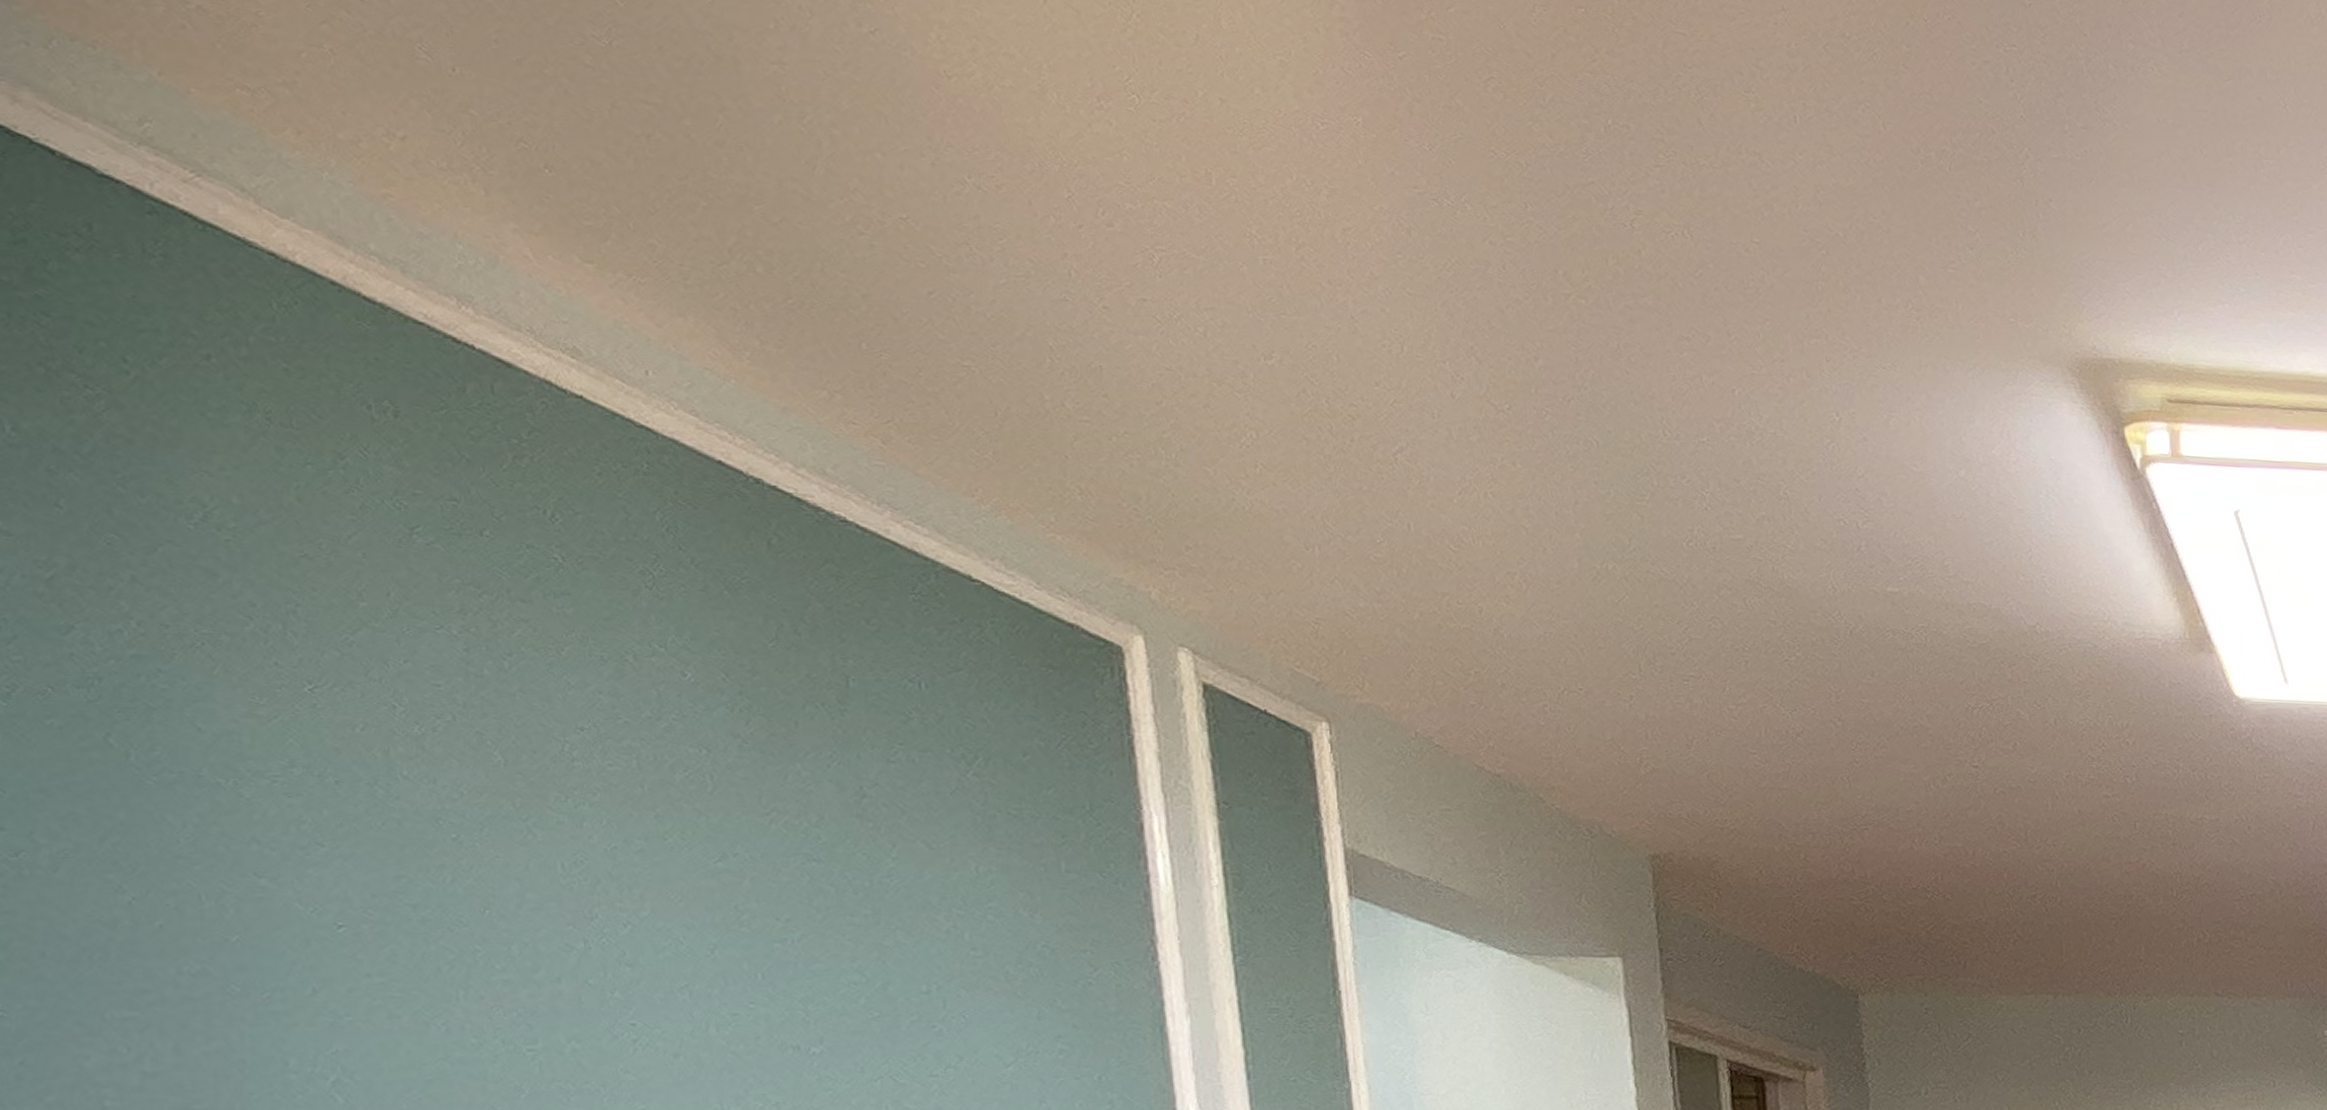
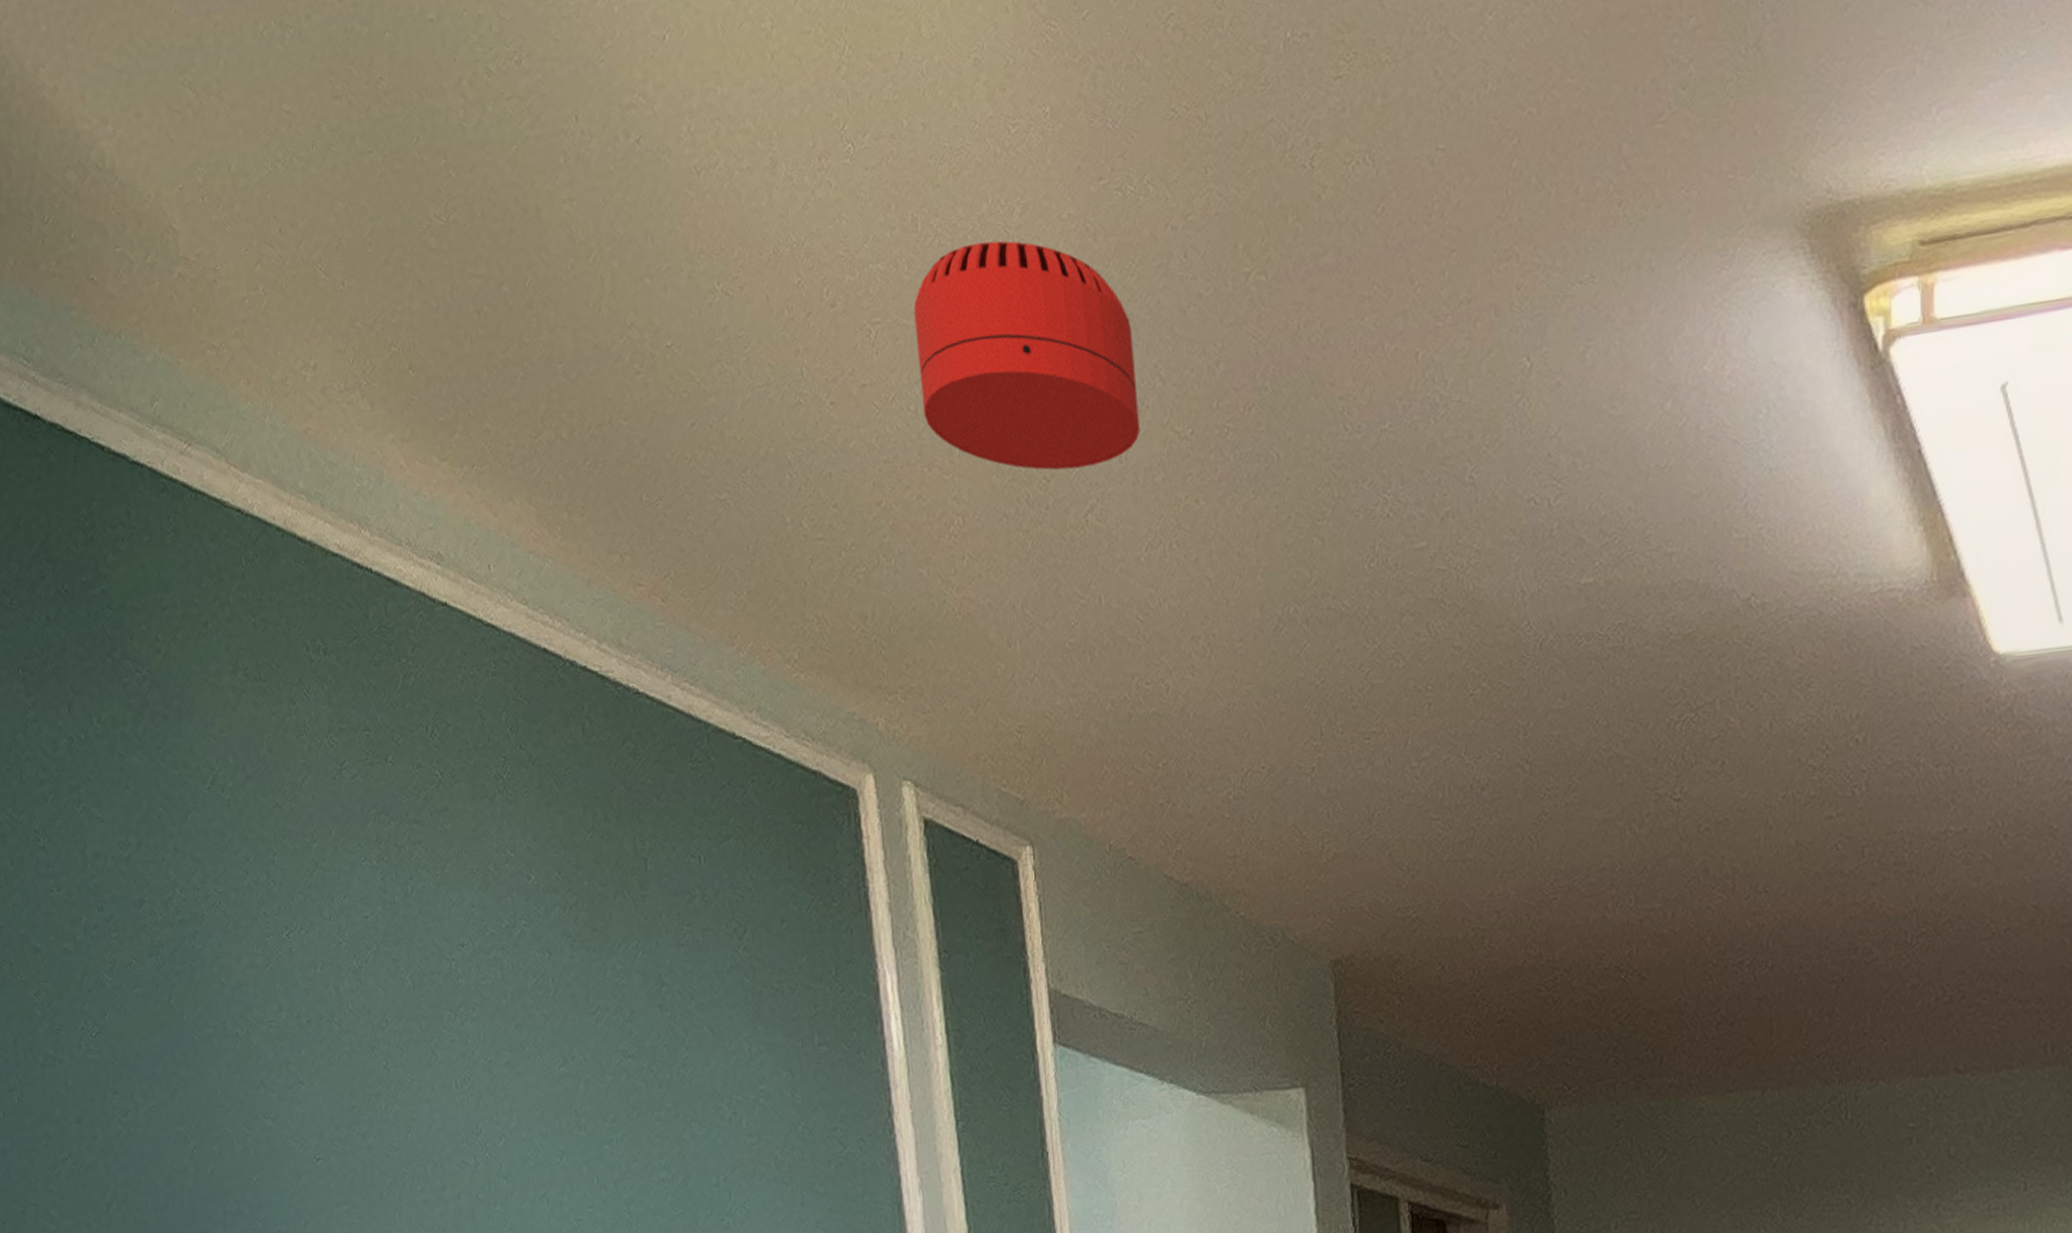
smoke detector: none [1205,207,1454,416] -> present [913,240,1140,471]

